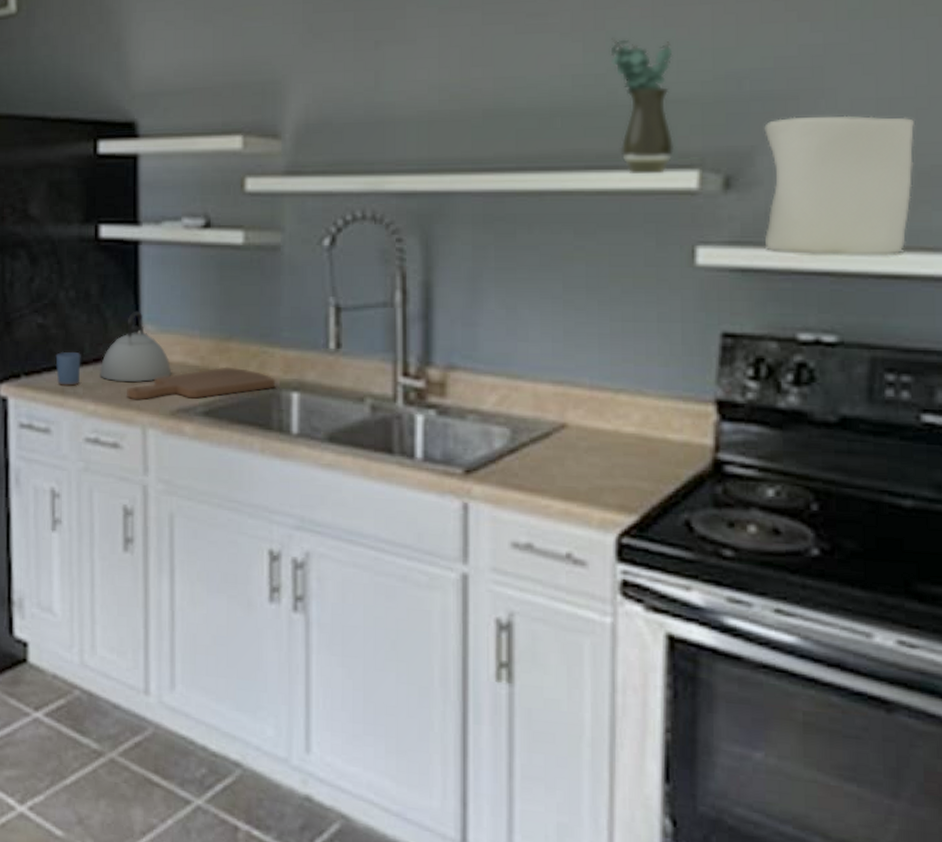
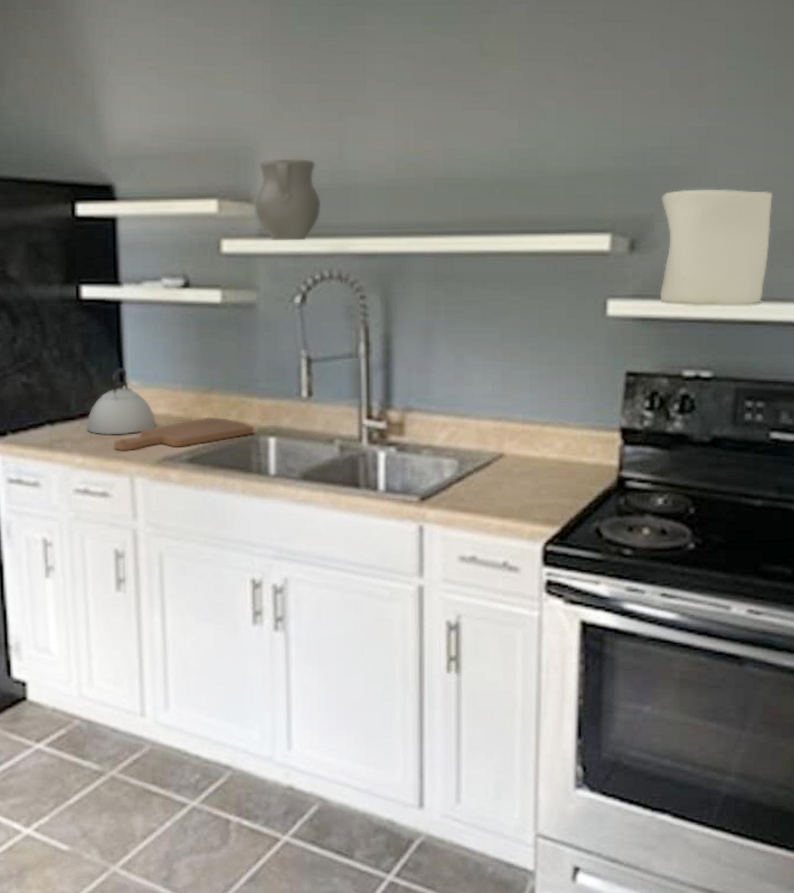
mug: present [55,351,81,386] -> none [42,408,68,441]
ceramic jug: none [283,91,353,178] -> present [255,158,321,240]
vase: present [610,37,675,175] -> none [541,116,592,238]

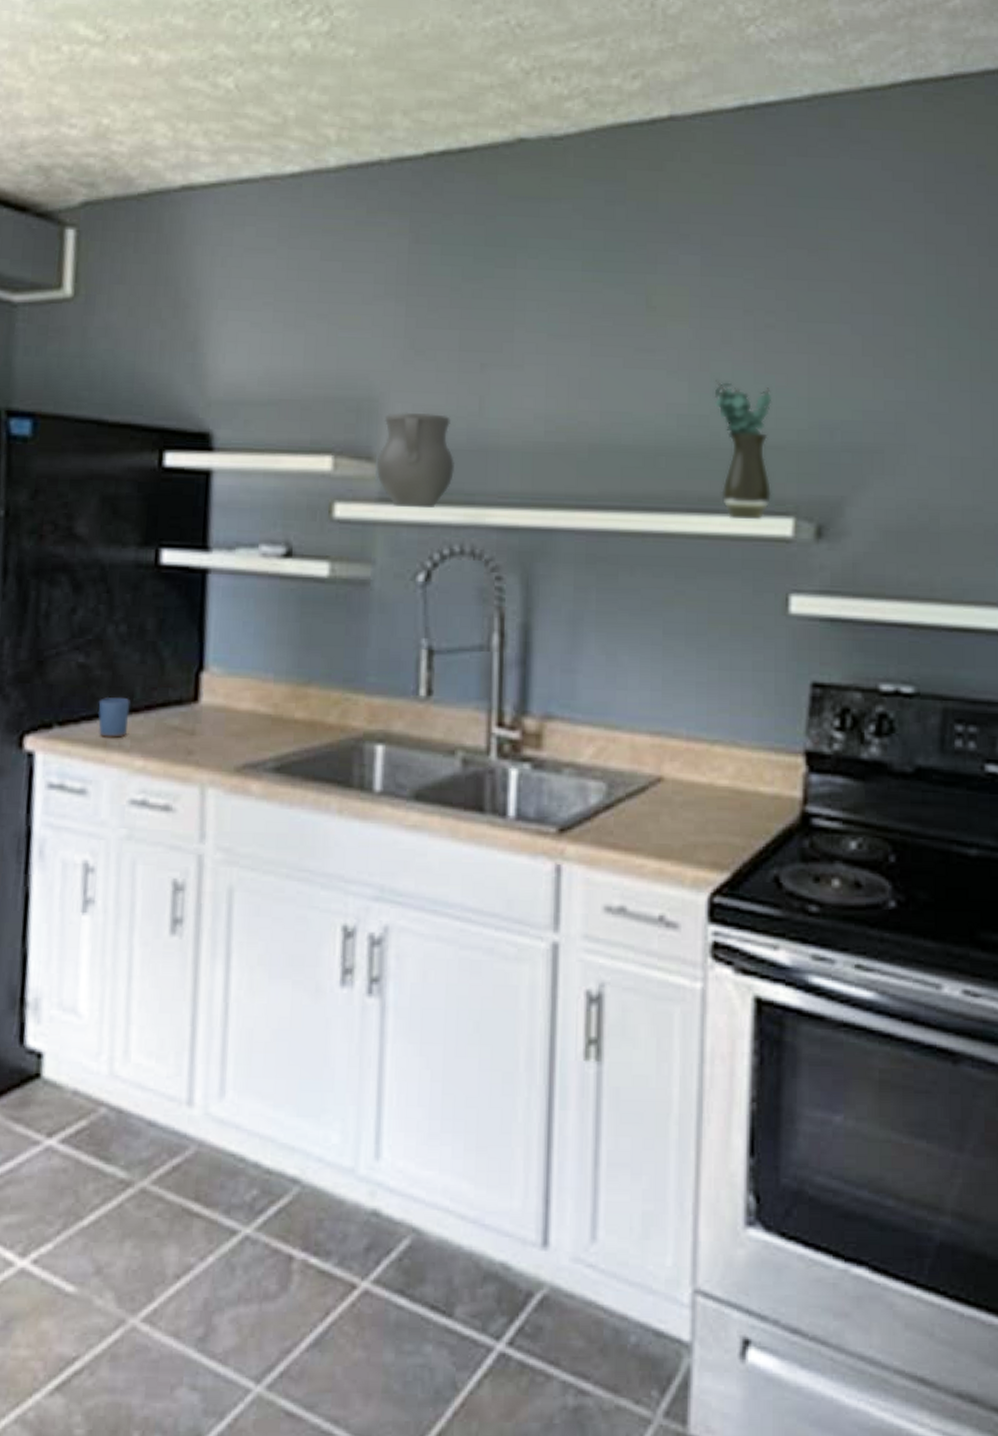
mug: none [42,408,68,441] -> present [97,696,130,738]
kettle: present [87,367,157,435] -> none [152,650,239,733]
cutting board: present [114,416,254,452] -> none [184,715,359,755]
vase: none [541,116,592,238] -> present [714,379,772,520]
ceramic pot: present [660,188,772,306] -> none [852,470,981,608]

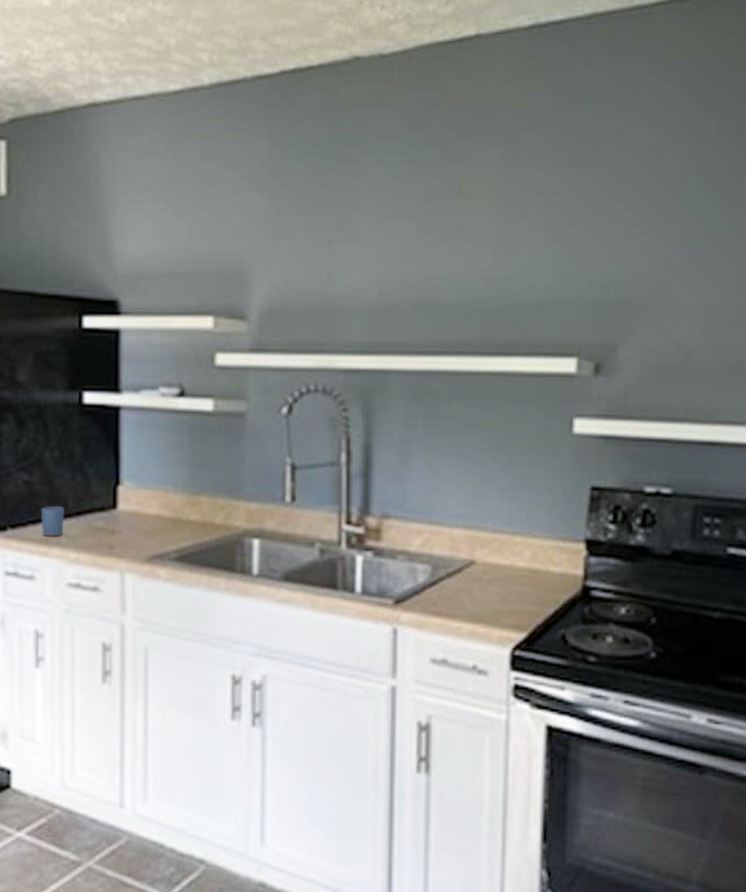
ceramic jug: present [377,412,454,507] -> none [248,280,309,355]
vase: present [714,379,772,520] -> none [513,248,560,360]

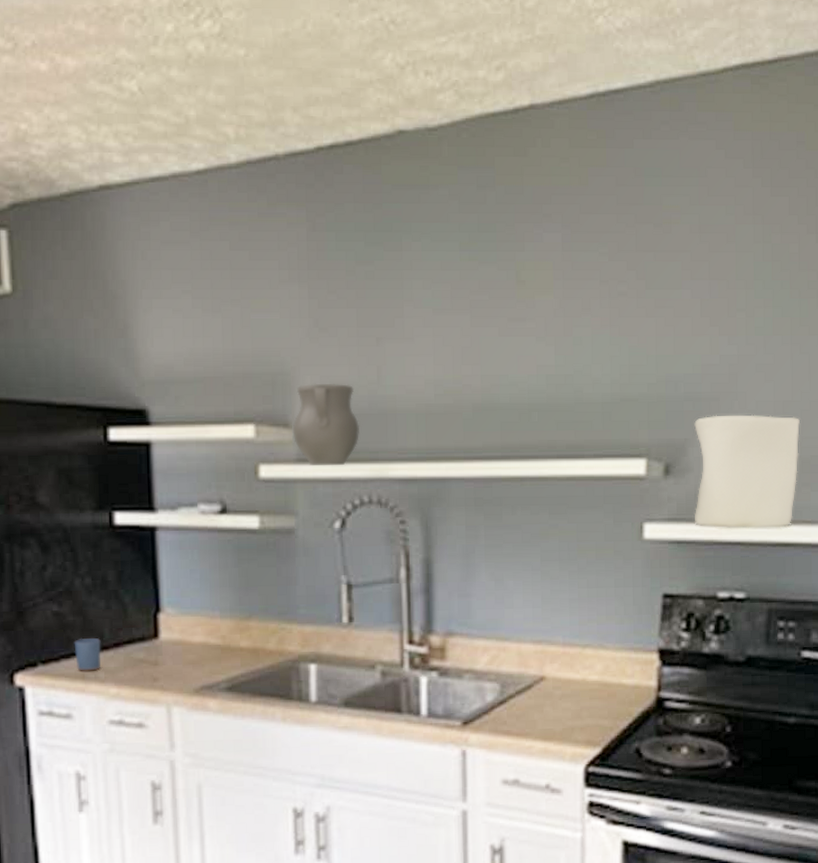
ceramic jug: none [248,280,309,355] -> present [293,383,359,465]
ceramic pot: none [623,318,727,427] -> present [694,414,800,528]

